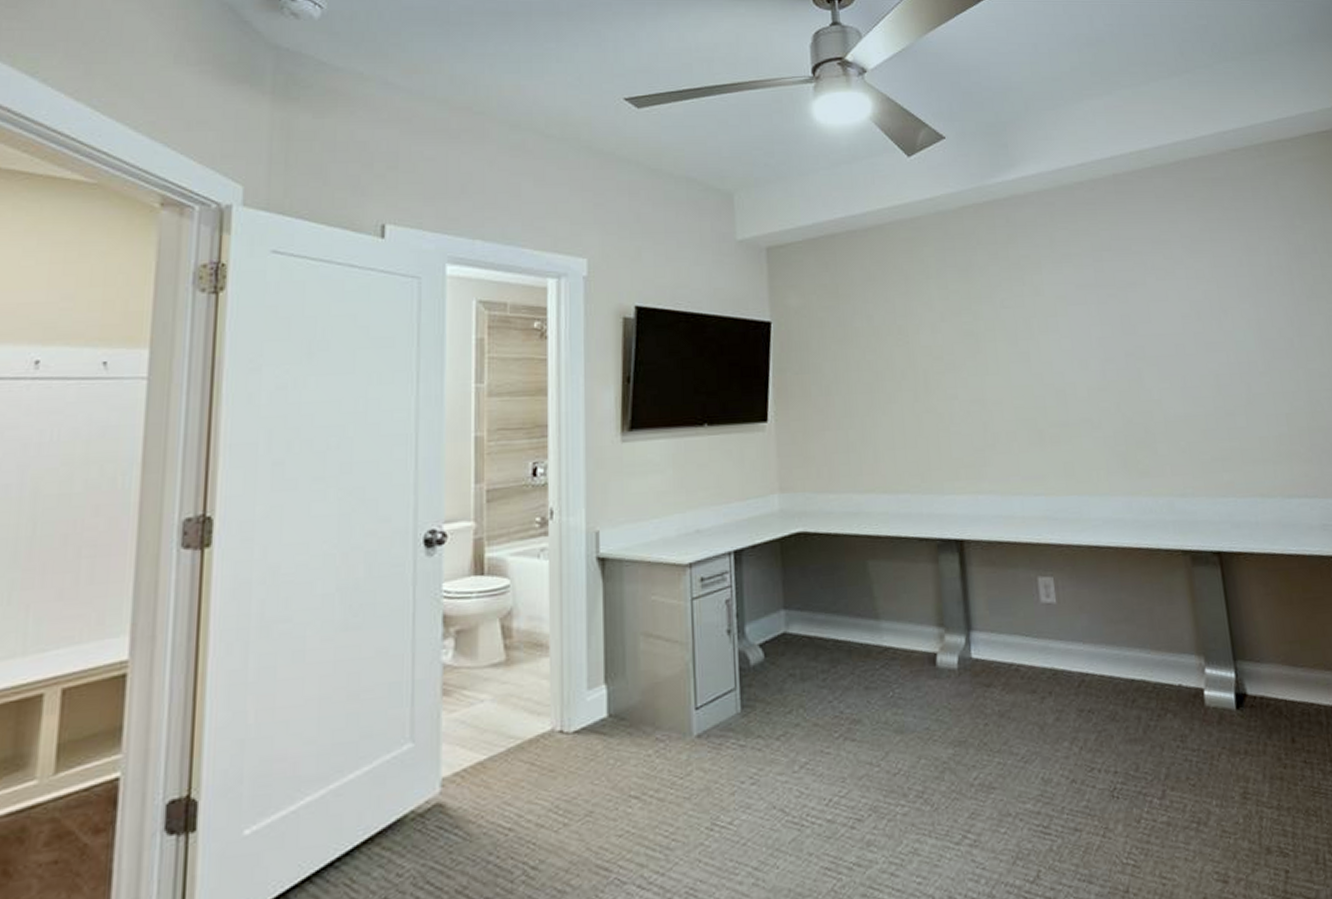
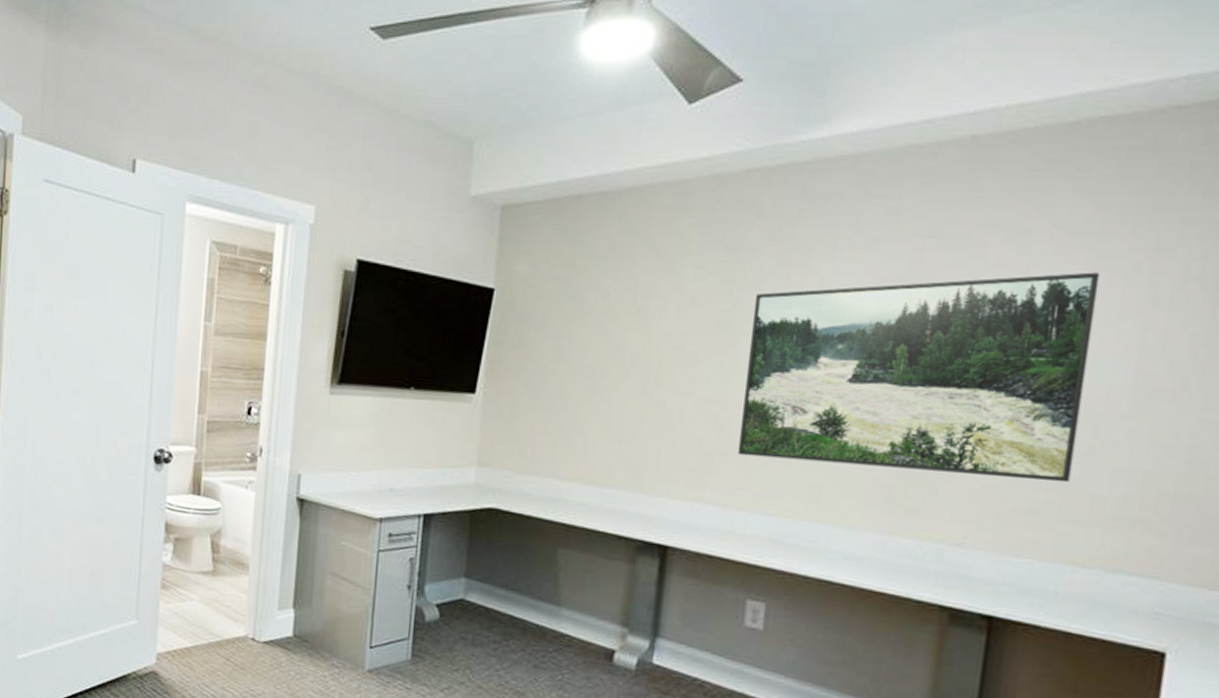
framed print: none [989,268,1242,446] -> present [738,272,1100,483]

